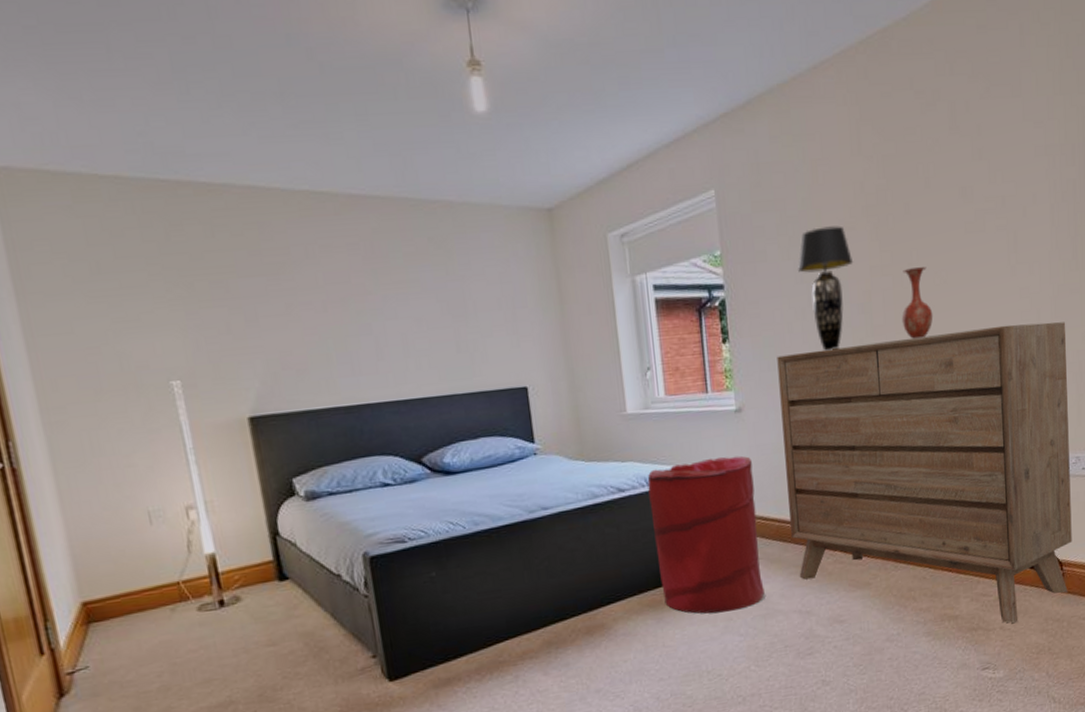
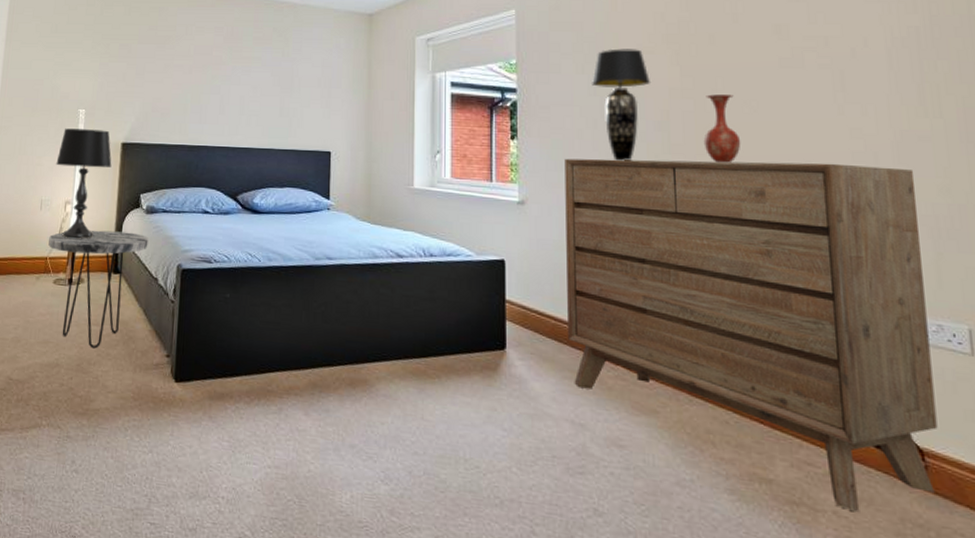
table lamp: none [155,404,242,553] -> present [56,128,112,239]
side table: none [174,527,319,673] -> present [48,230,148,349]
laundry hamper: present [647,455,765,614] -> none [425,242,534,402]

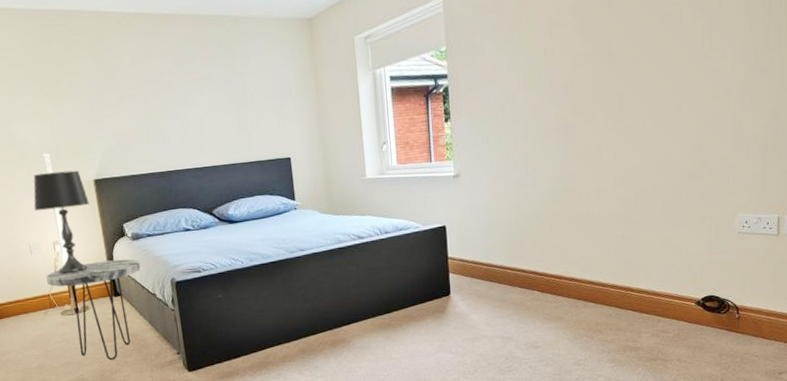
dresser: present [564,158,938,513] -> none [490,99,755,357]
table lamp: present [592,48,651,161] -> none [511,22,560,128]
vase: present [703,94,741,163] -> none [600,55,629,117]

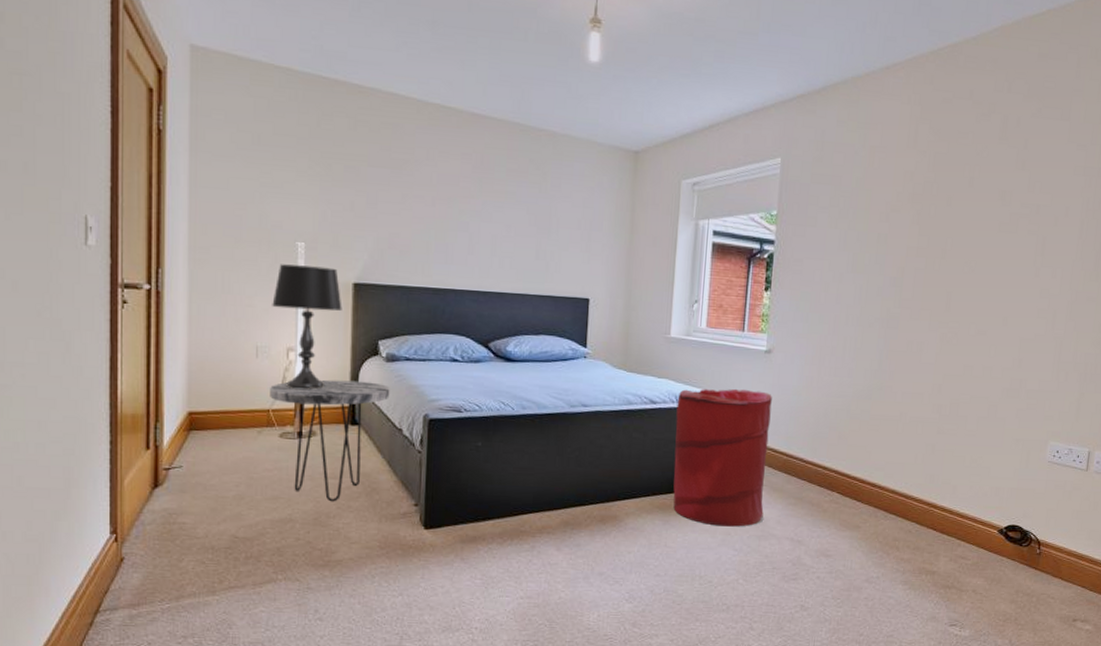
laundry hamper: none [381,212,473,335] -> present [673,388,772,527]

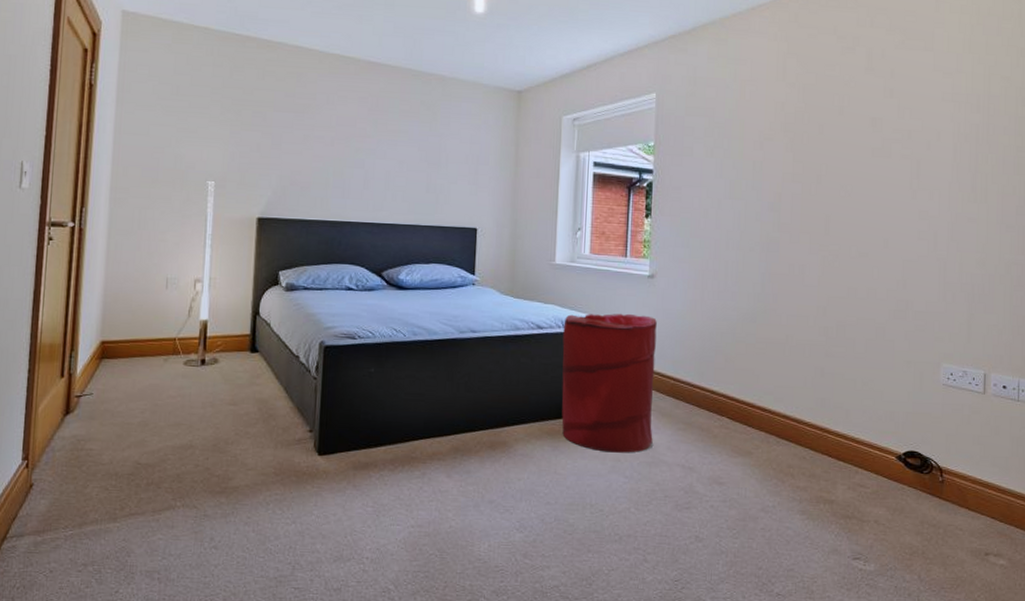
side table: present [270,379,390,502] -> none [177,309,289,428]
table lamp: present [272,264,342,390] -> none [182,201,247,319]

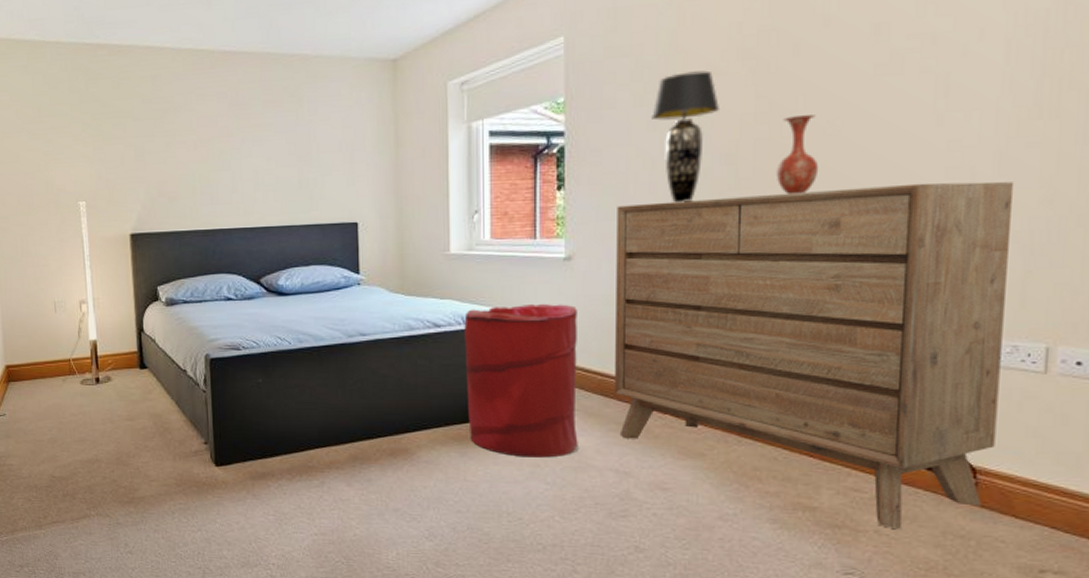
dresser: none [684,236,961,520] -> present [615,181,1015,530]
table lamp: none [719,135,769,239] -> present [651,70,721,203]
vase: none [806,179,836,240] -> present [776,115,819,194]

